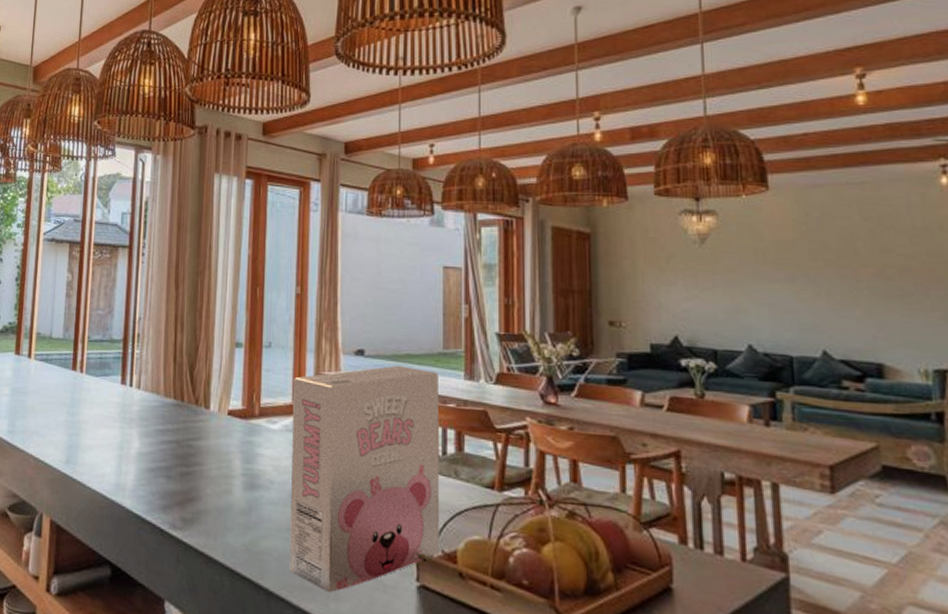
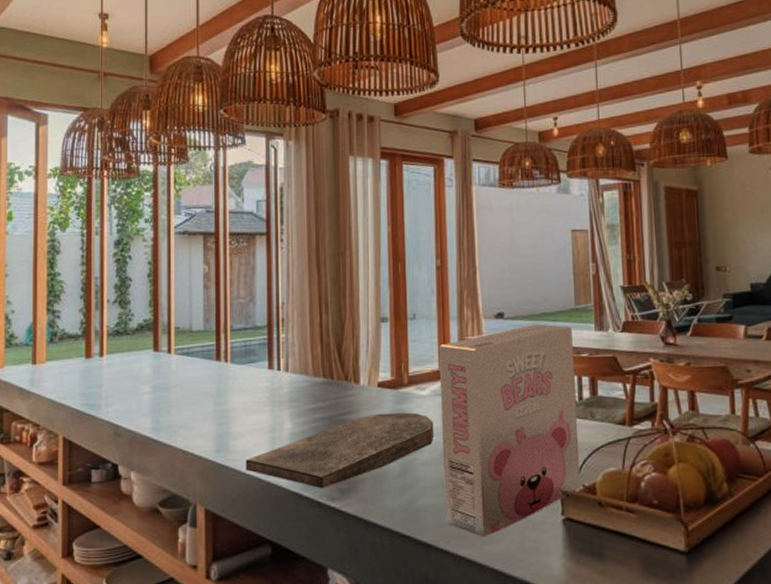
cutting board: none [92,443,283,515] -> present [245,412,435,489]

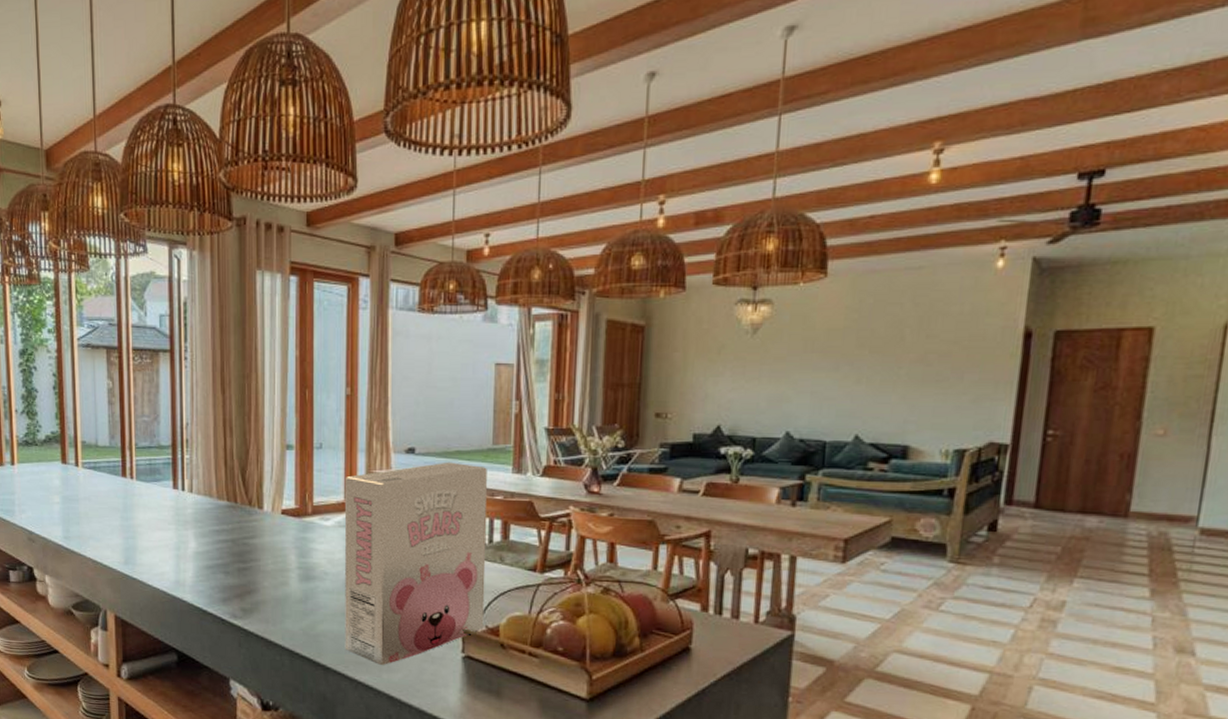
cutting board: present [245,412,435,489] -> none [152,540,337,607]

